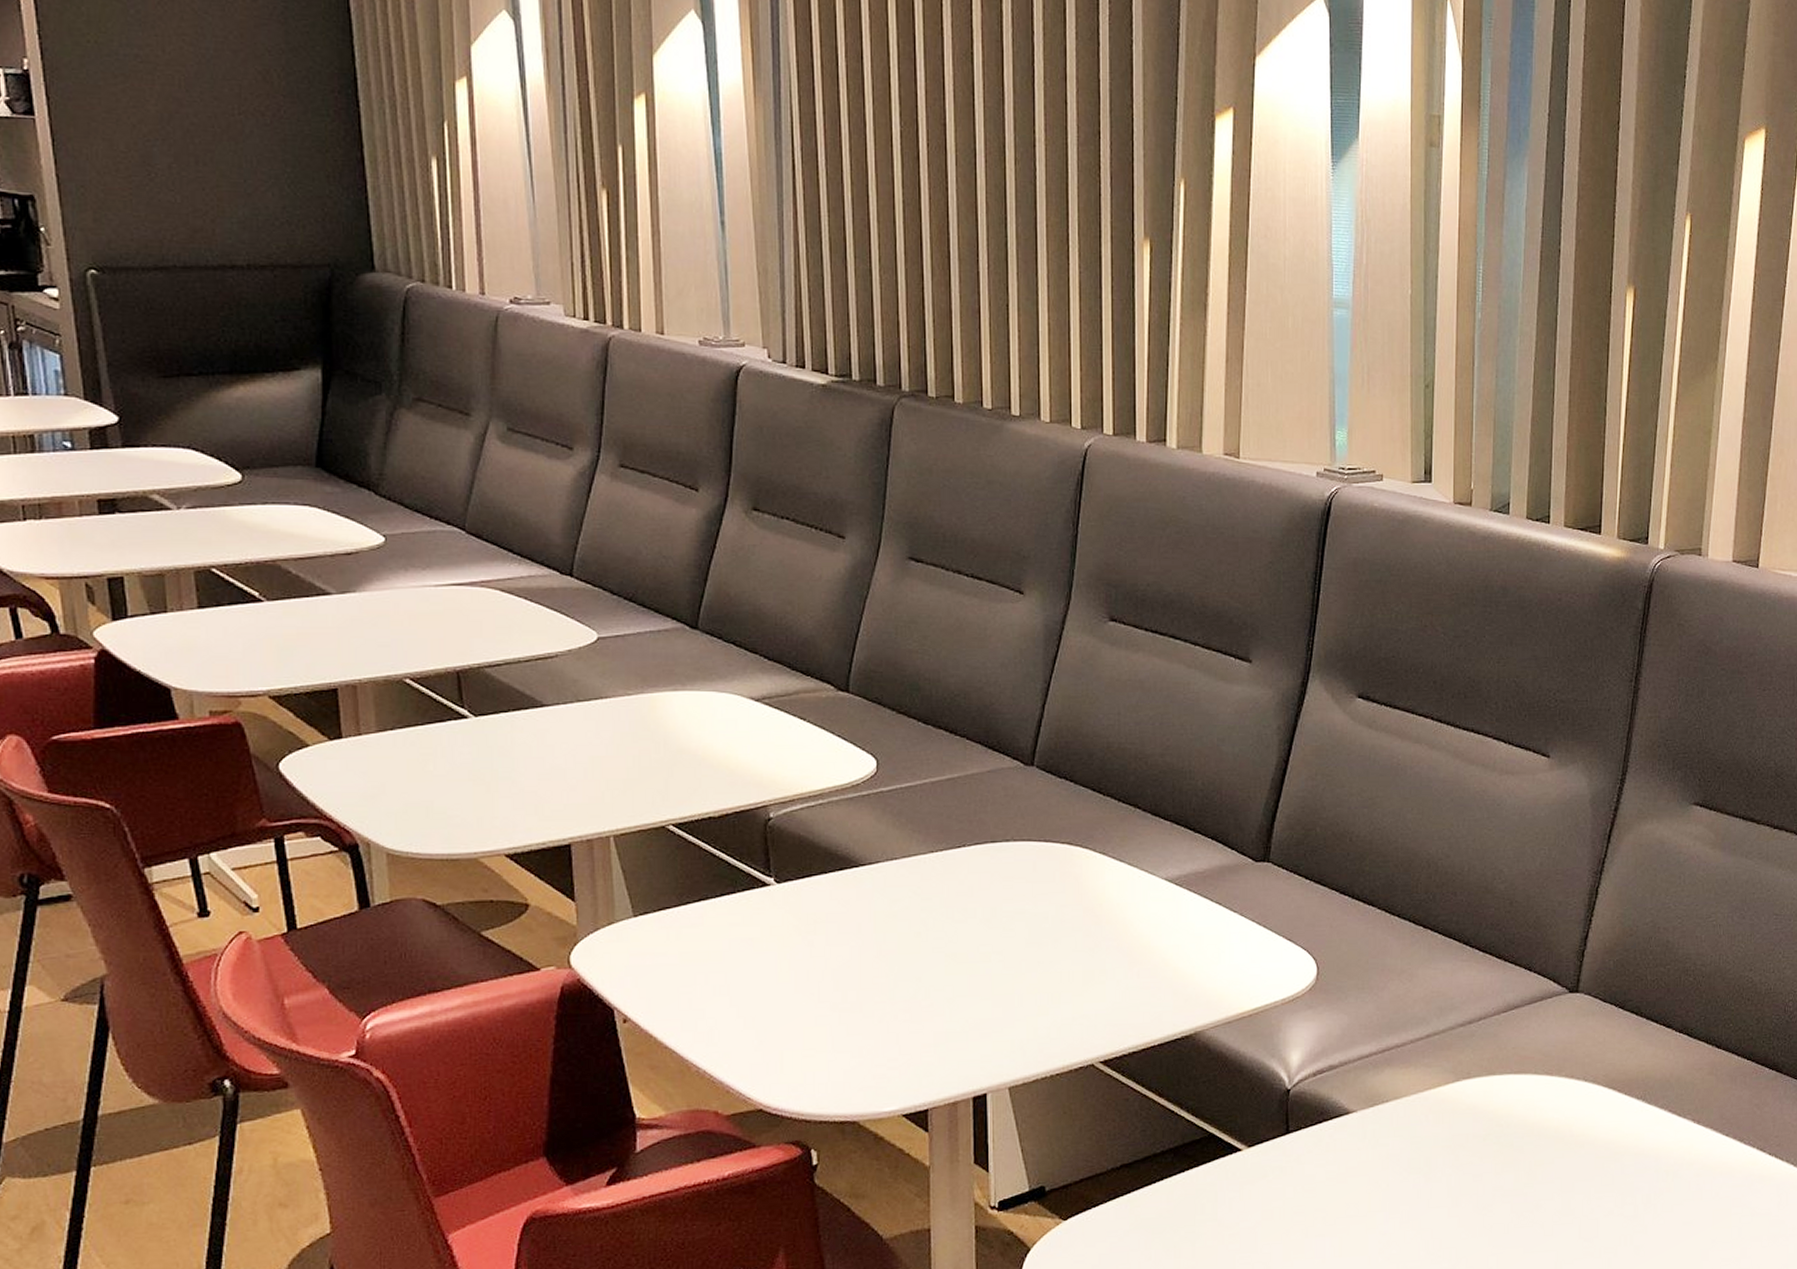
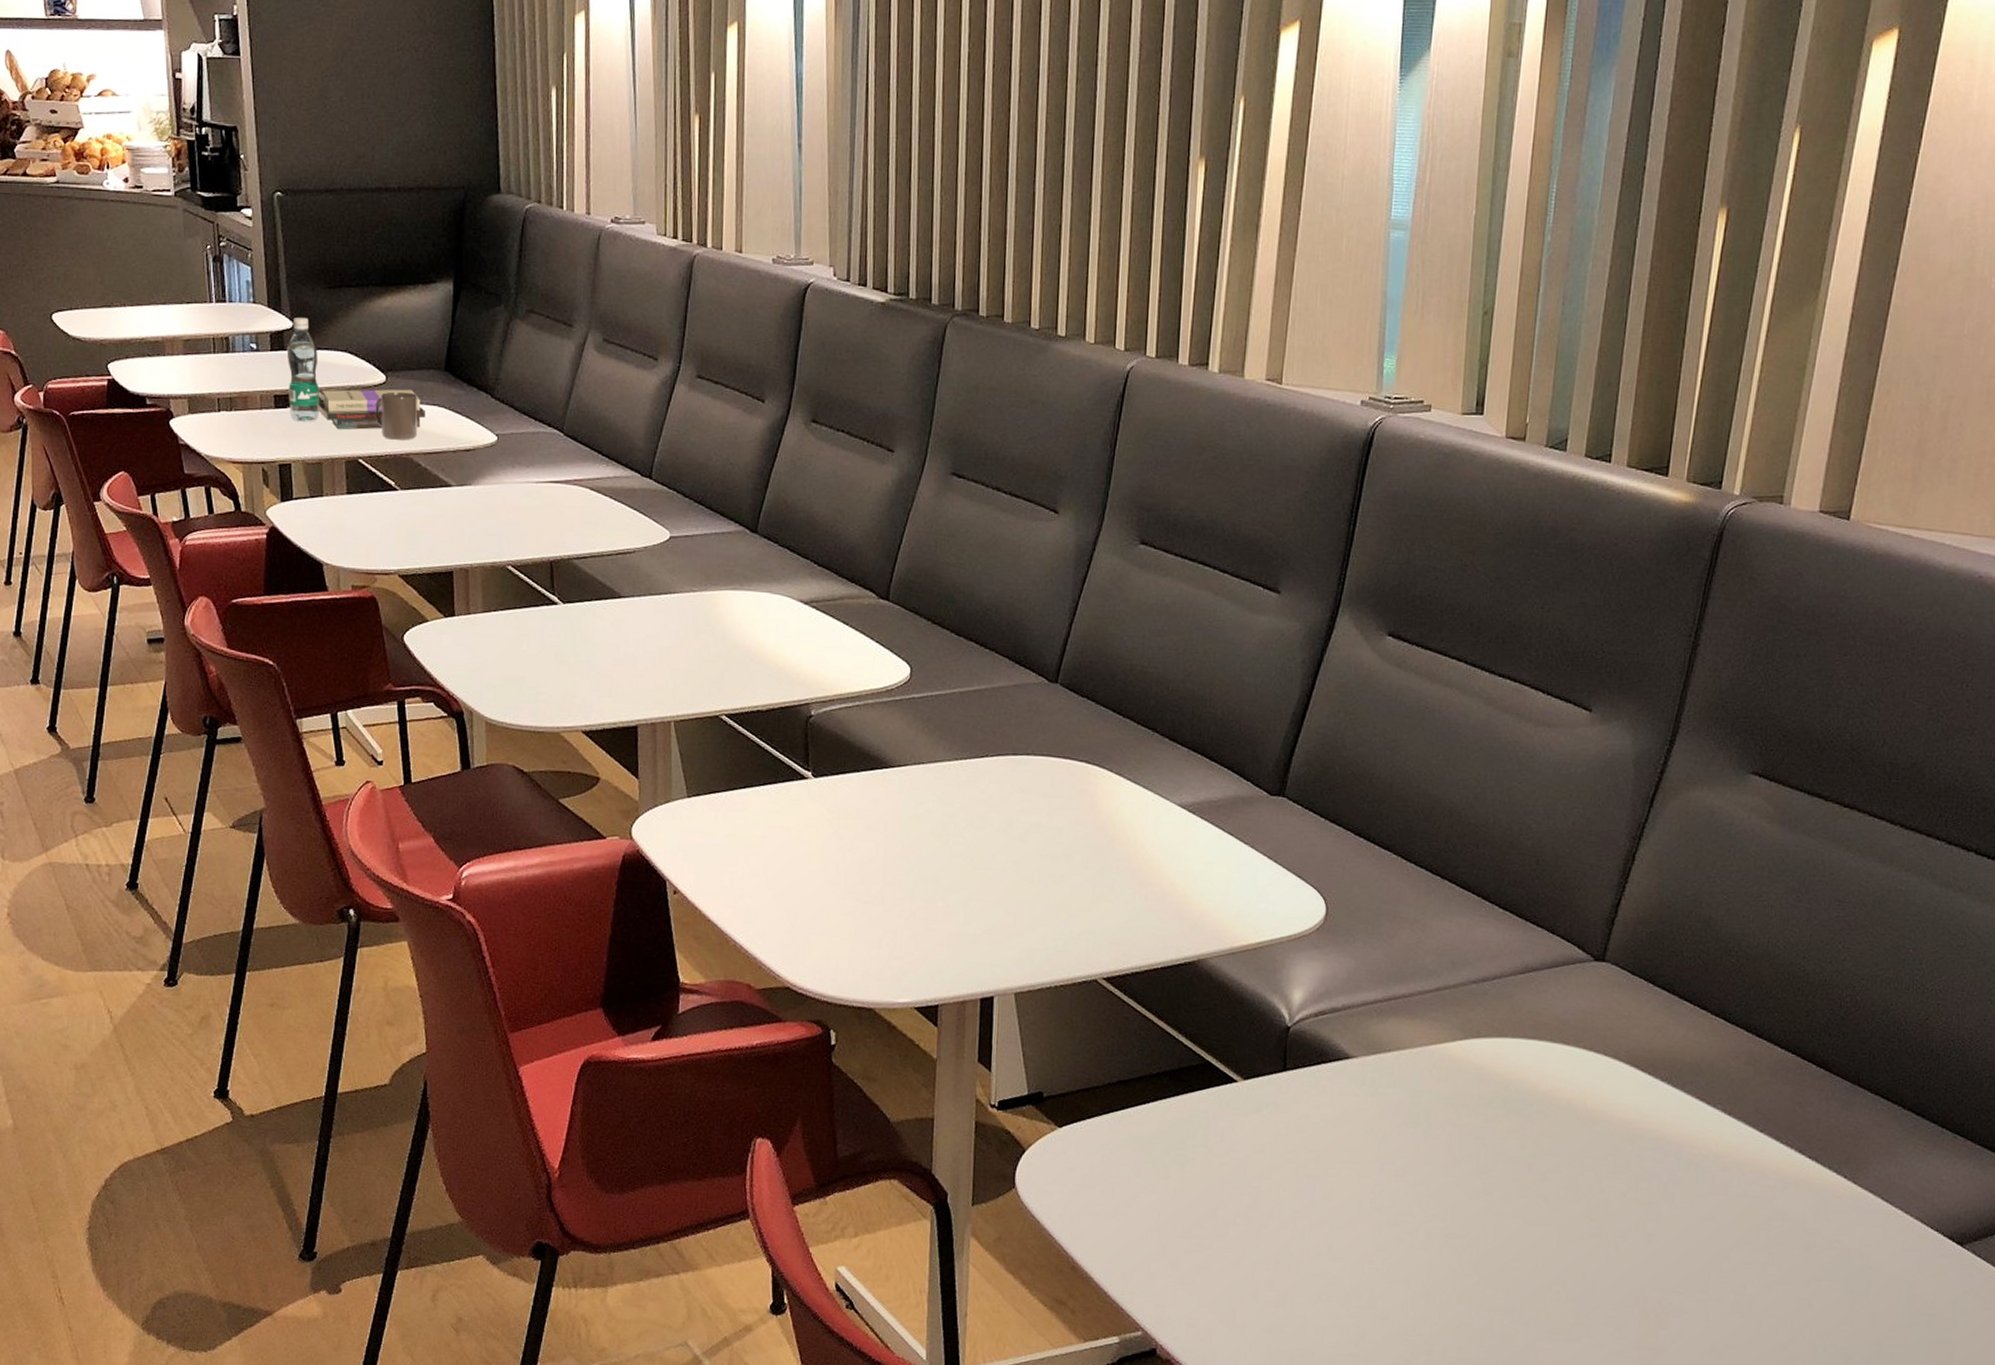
bottle: none [111,411,159,529] -> present [286,318,320,422]
books: none [153,488,295,537] -> present [316,389,426,430]
cup: none [230,491,286,547] -> present [375,391,418,442]

